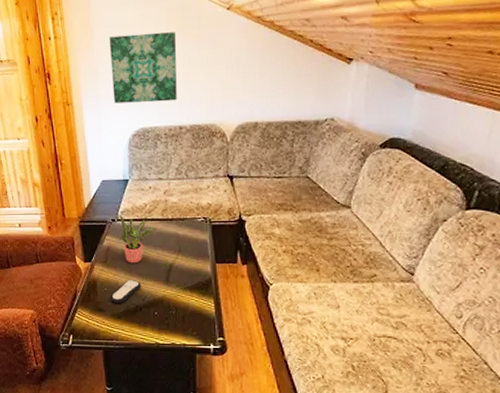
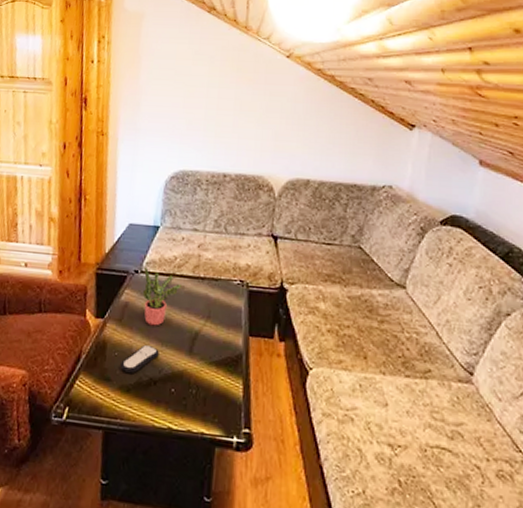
wall art: present [109,32,177,104] -> none [154,68,230,146]

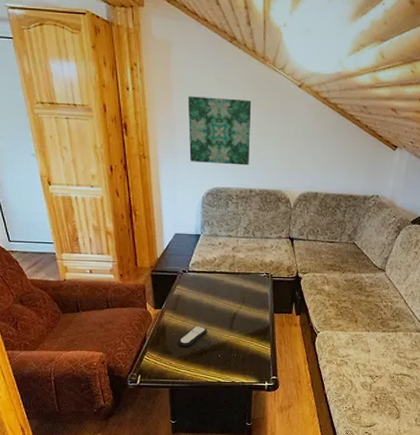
potted plant: present [142,267,182,326] -> none [190,267,221,312]
wall art: none [154,68,230,146] -> present [187,96,252,166]

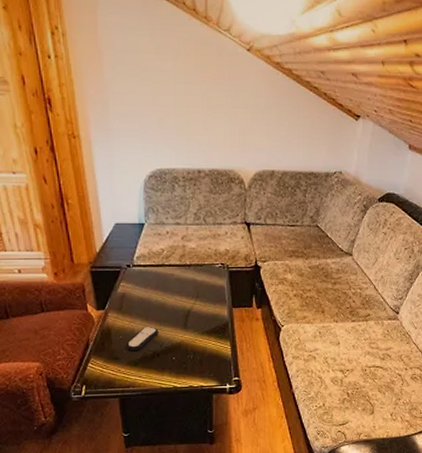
wall art: present [187,96,252,166] -> none [120,64,196,143]

